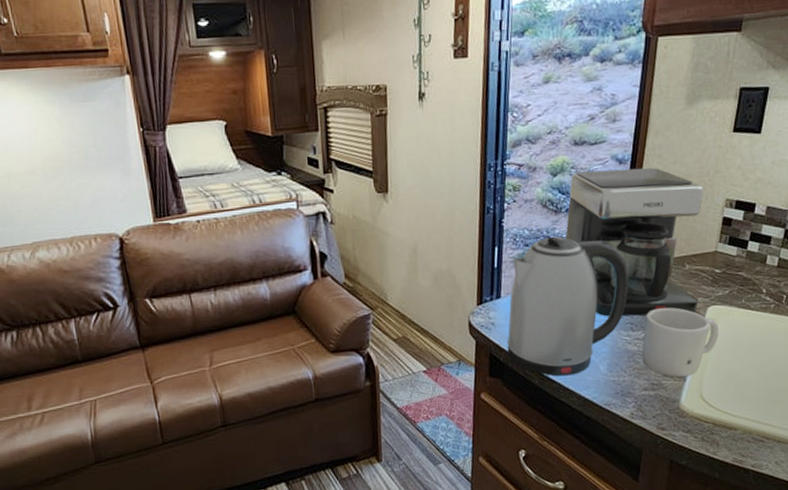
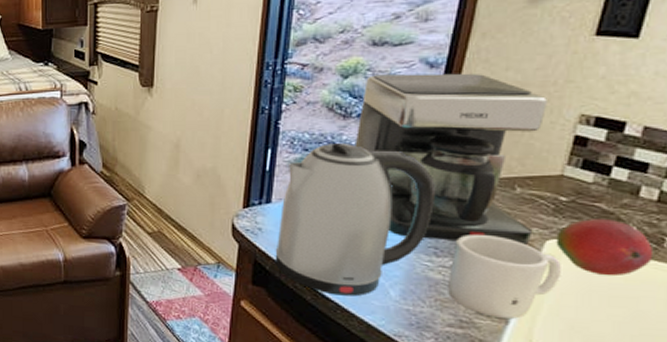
fruit: none [714,284,777,332] -> present [556,219,654,277]

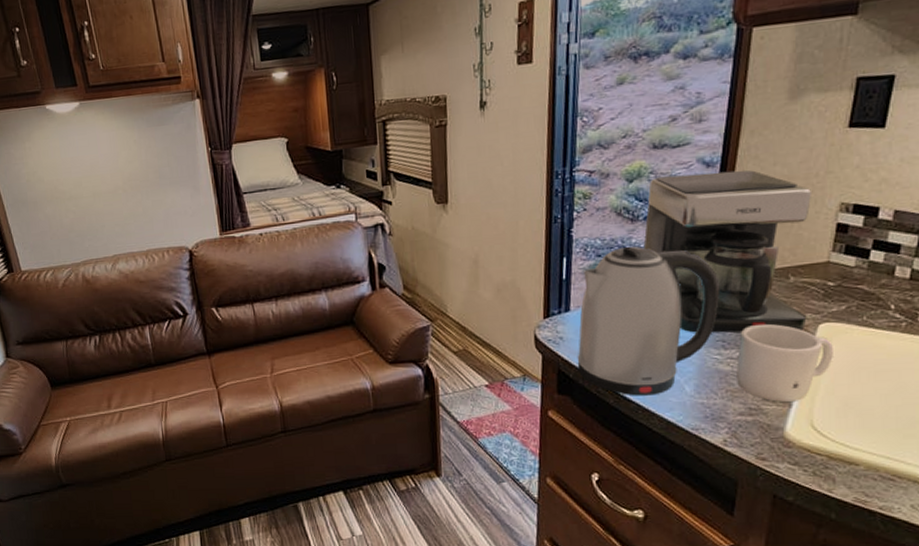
fruit: present [556,219,654,277] -> none [827,299,910,353]

